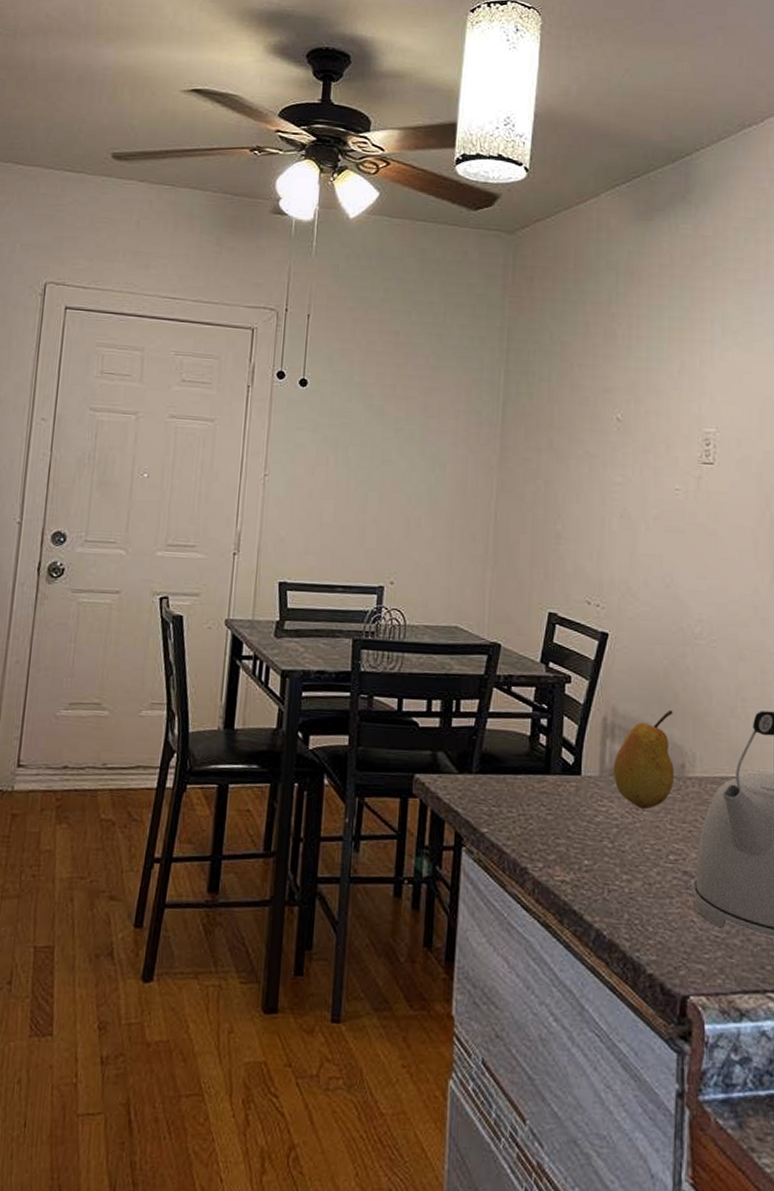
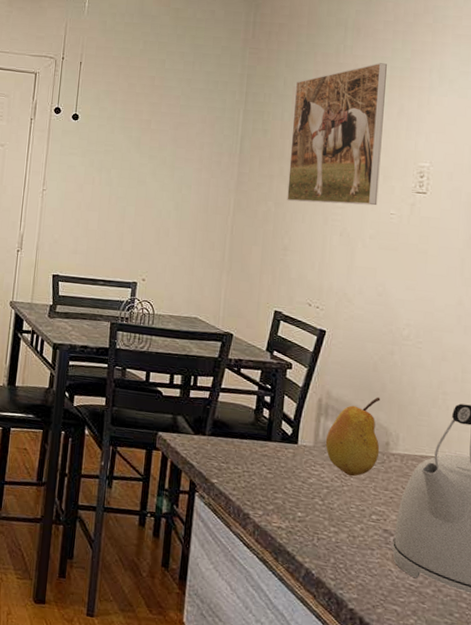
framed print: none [558,312,664,481] -> present [287,63,387,206]

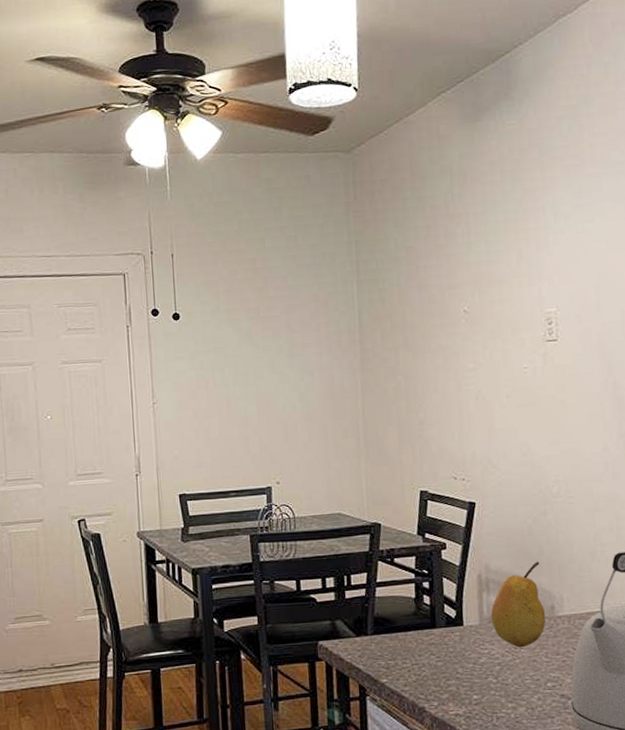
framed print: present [287,63,387,206] -> none [407,207,509,372]

